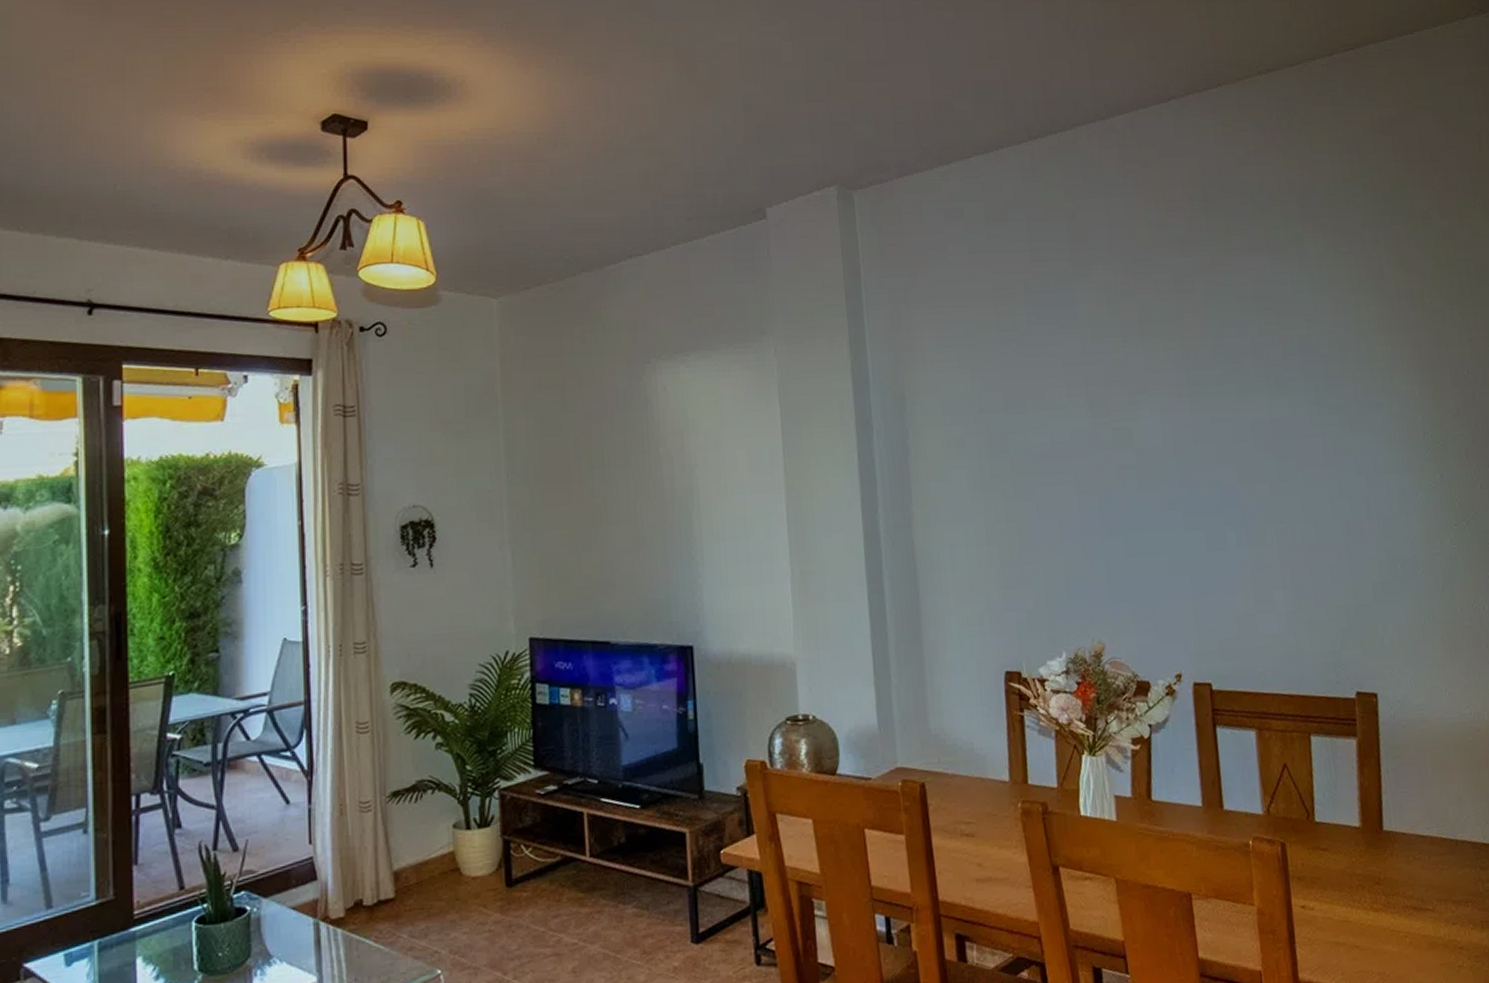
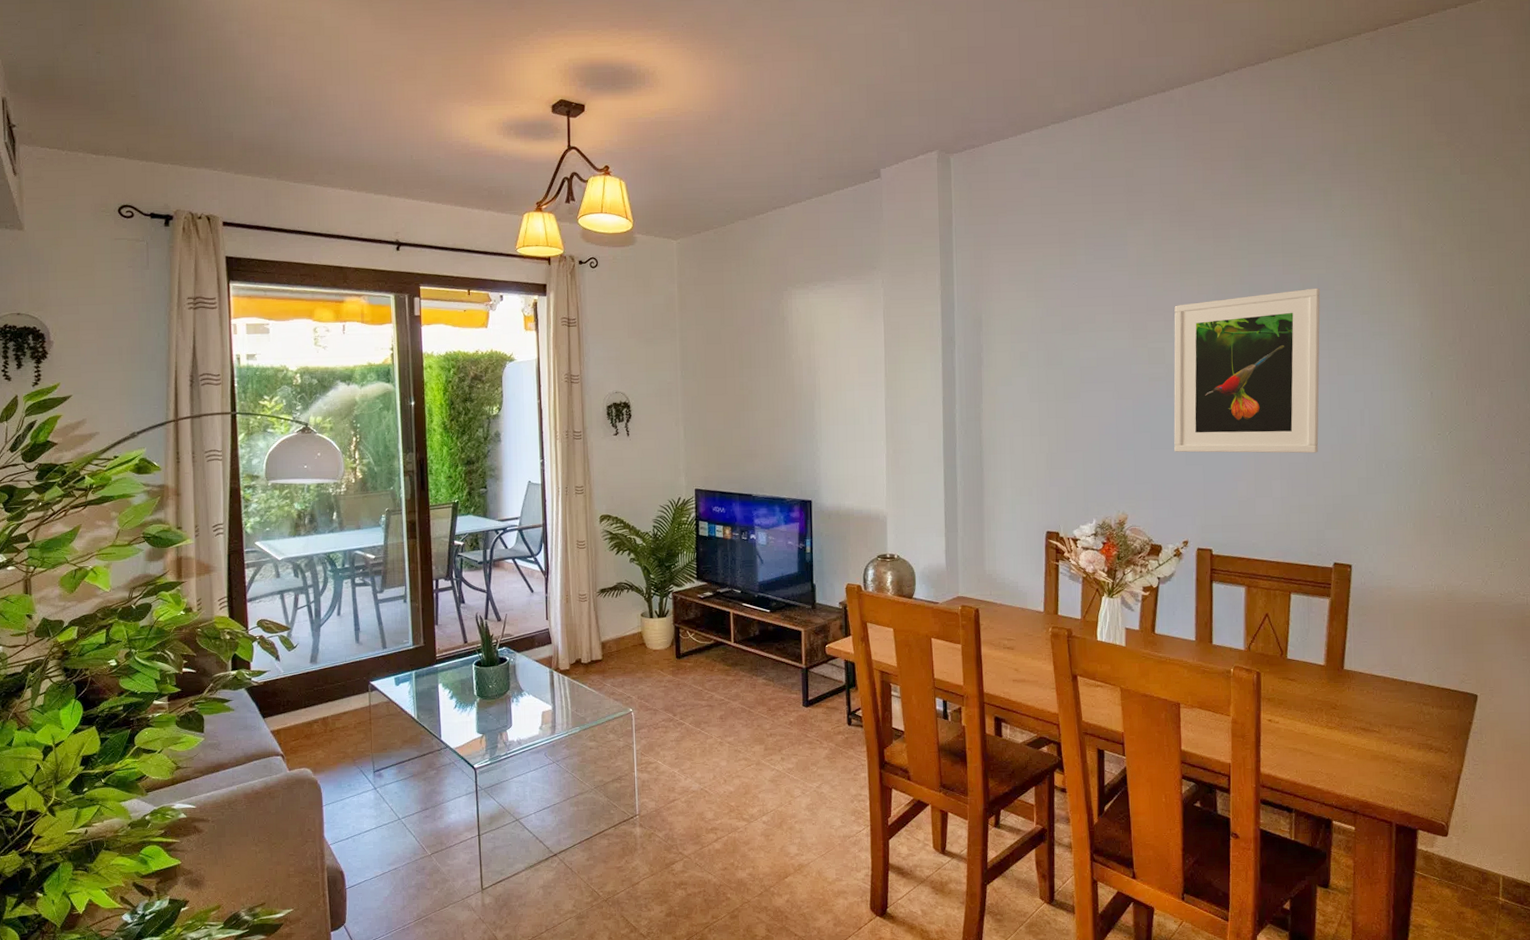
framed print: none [1138,351,1323,560] -> present [1173,288,1321,454]

